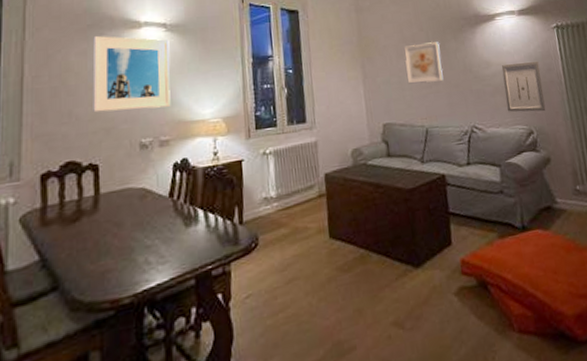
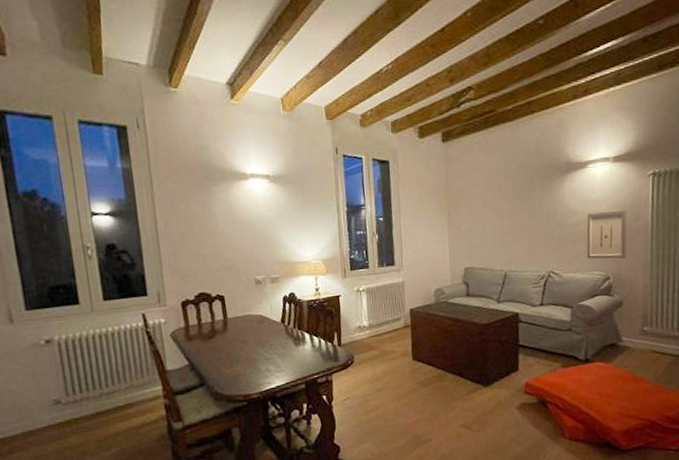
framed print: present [92,35,171,113] -> none [209,186,278,254]
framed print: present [404,42,444,84] -> none [489,190,526,232]

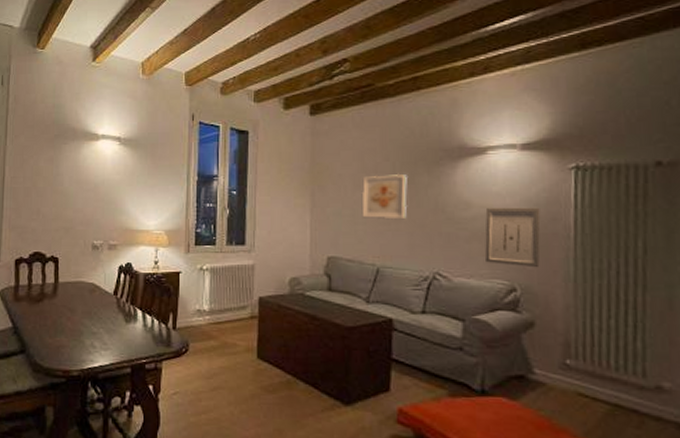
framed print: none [489,190,526,232] -> present [361,174,407,220]

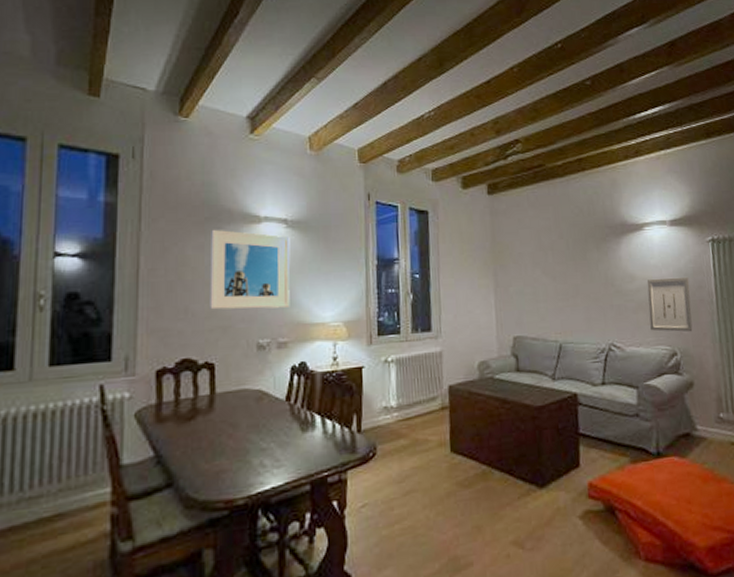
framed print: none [56,145,122,215] -> present [210,229,291,310]
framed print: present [361,174,407,220] -> none [540,251,582,296]

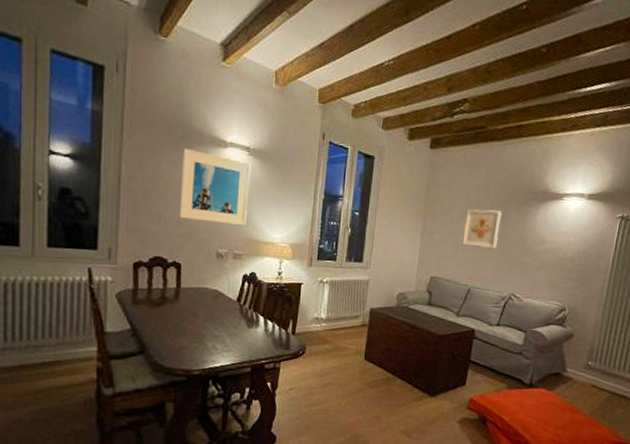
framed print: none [540,251,582,296] -> present [462,209,502,249]
wall art: present [646,276,693,332] -> none [548,243,592,294]

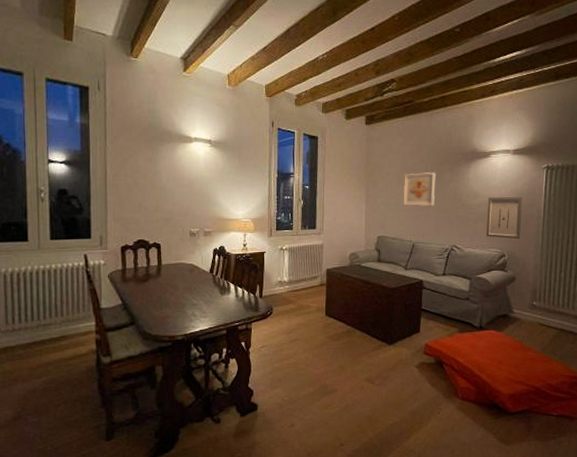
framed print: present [179,147,251,225] -> none [156,146,214,207]
wall art: none [548,243,592,294] -> present [486,196,523,240]

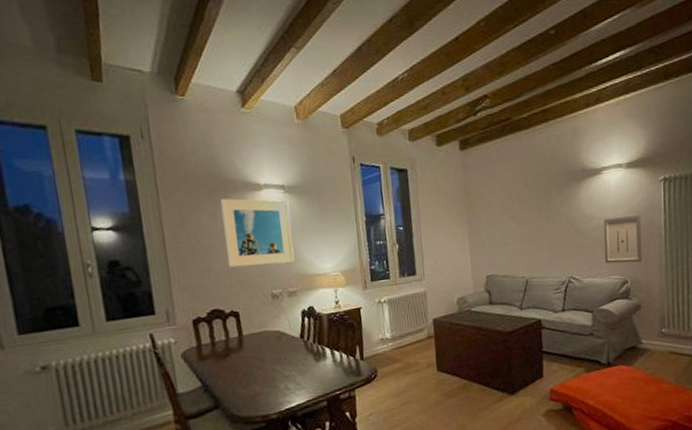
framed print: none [156,146,214,207] -> present [220,198,295,268]
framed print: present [403,172,436,207] -> none [509,197,546,239]

